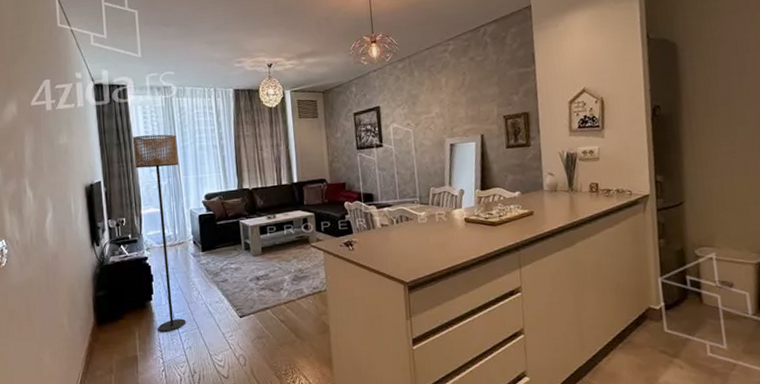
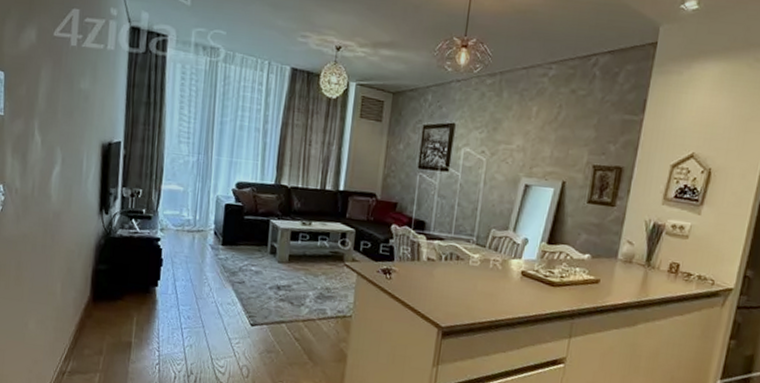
floor lamp: present [132,134,186,332] -> none [158,98,216,324]

